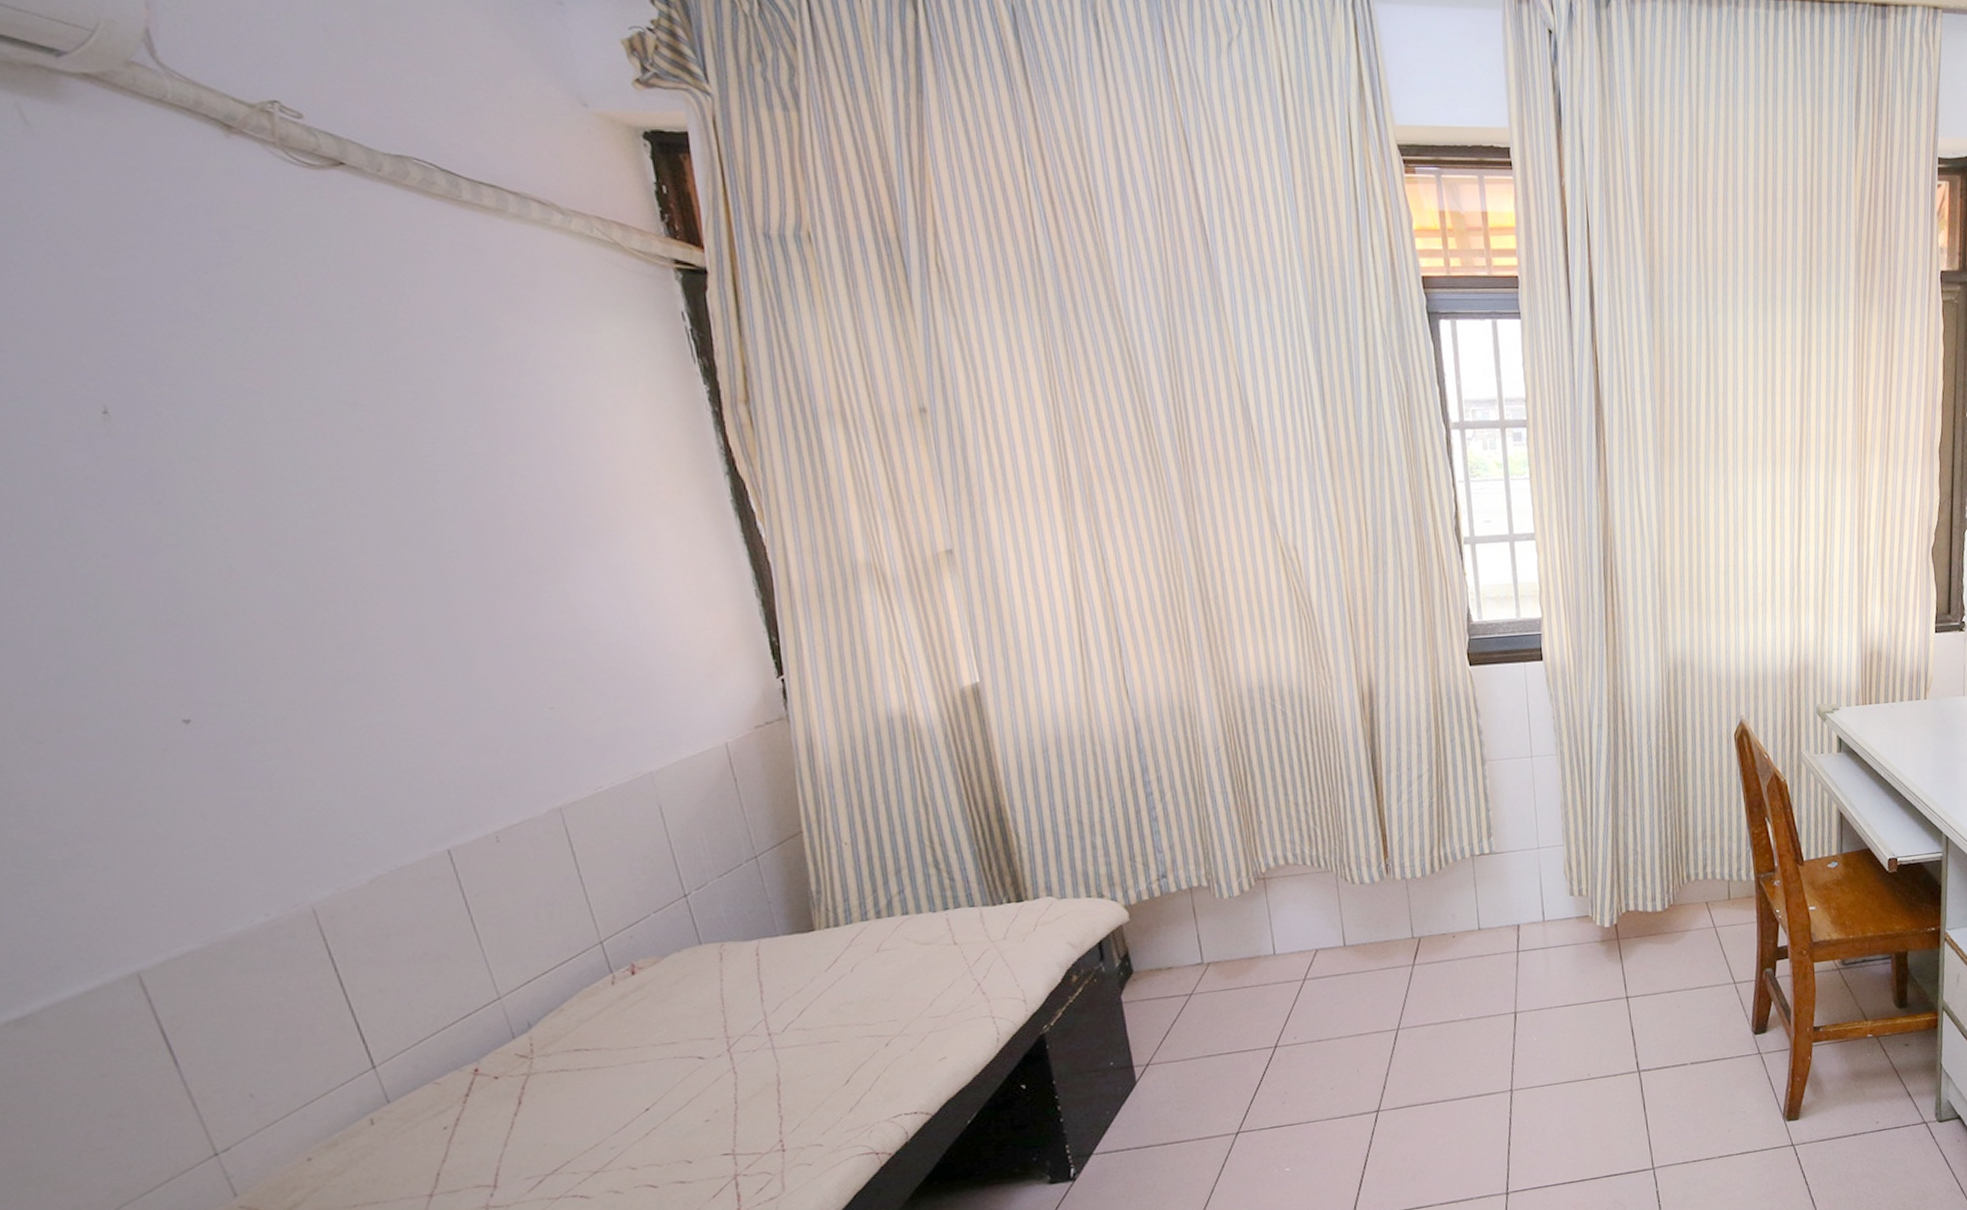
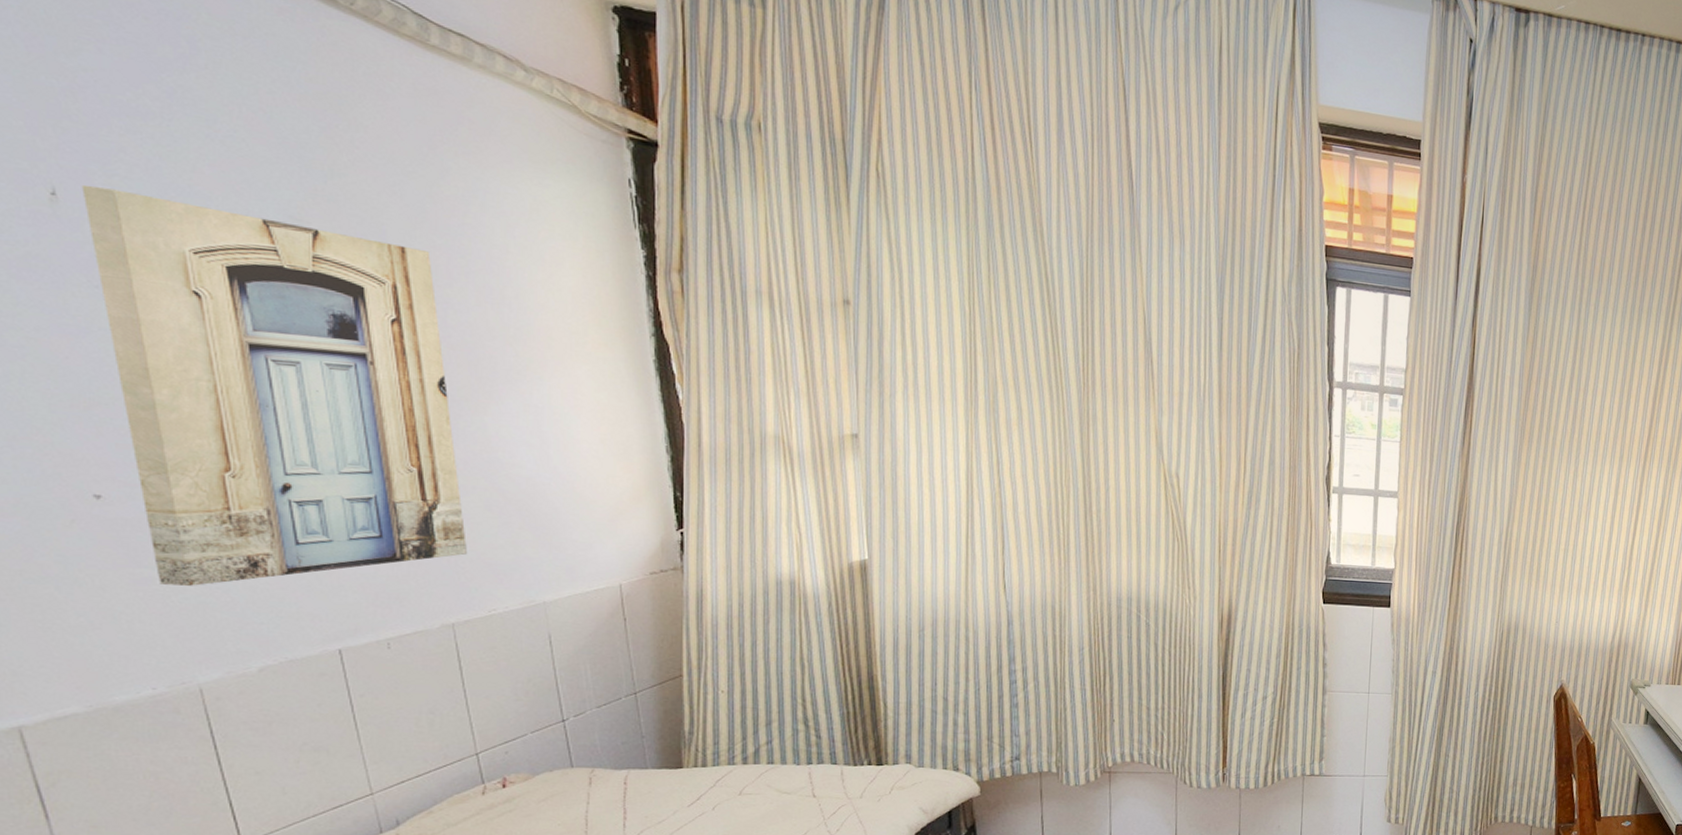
wall art: none [132,398,566,805] -> present [81,184,468,586]

